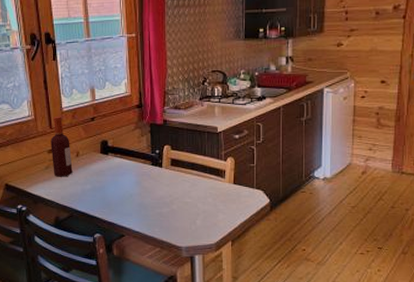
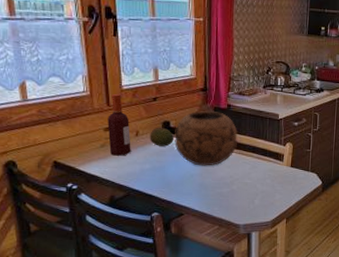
fruit: none [89,147,113,166] -> present [149,127,175,147]
decorative bowl: none [113,127,176,185] -> present [174,110,238,166]

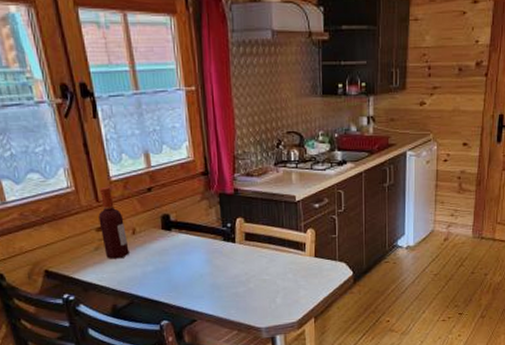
fruit: present [149,127,175,147] -> none [148,222,177,244]
decorative bowl: present [174,110,238,166] -> none [176,197,251,264]

